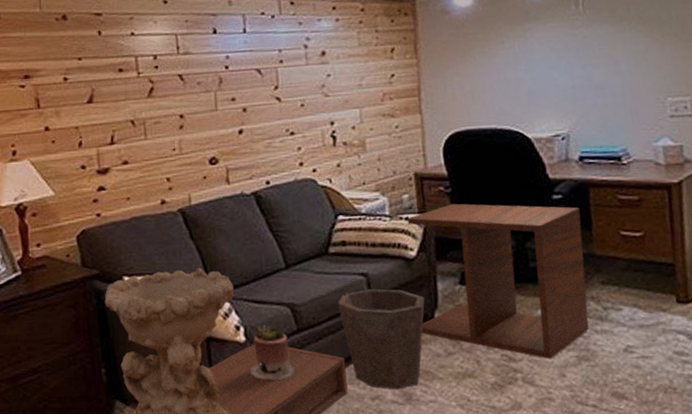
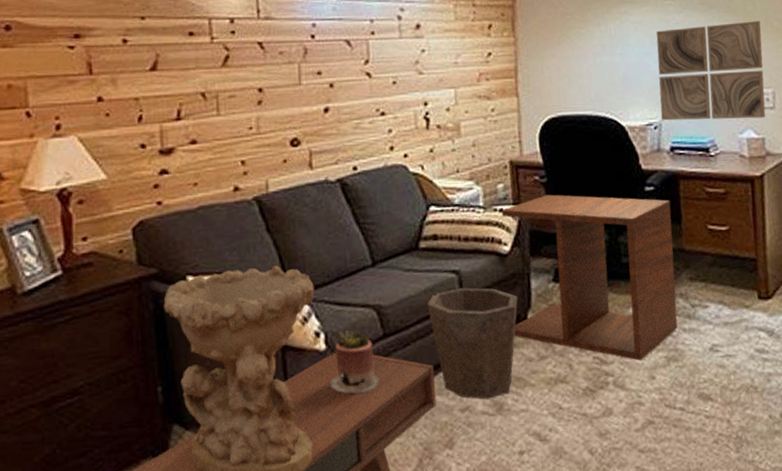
wall art: none [562,29,684,132] -> present [656,21,766,121]

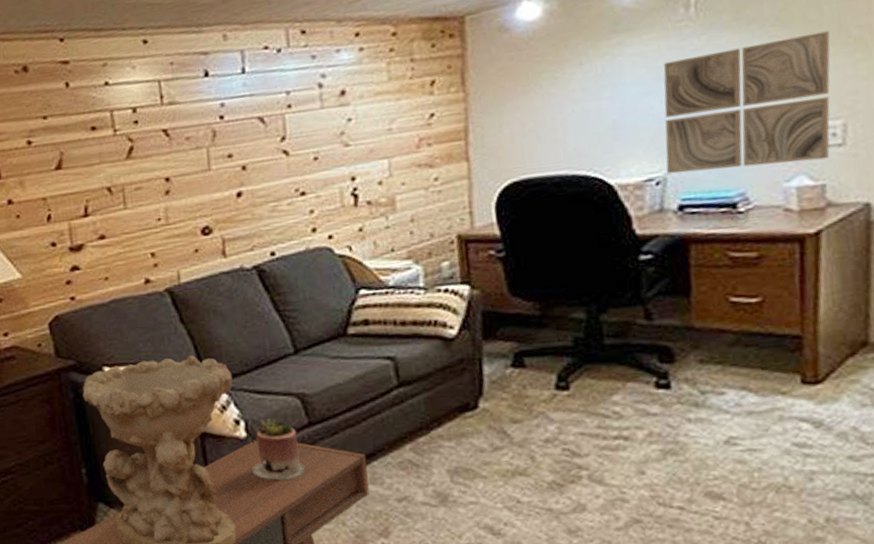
waste bin: present [427,287,518,400] -> none [357,374,467,490]
side table: present [501,194,678,361] -> none [446,269,680,454]

